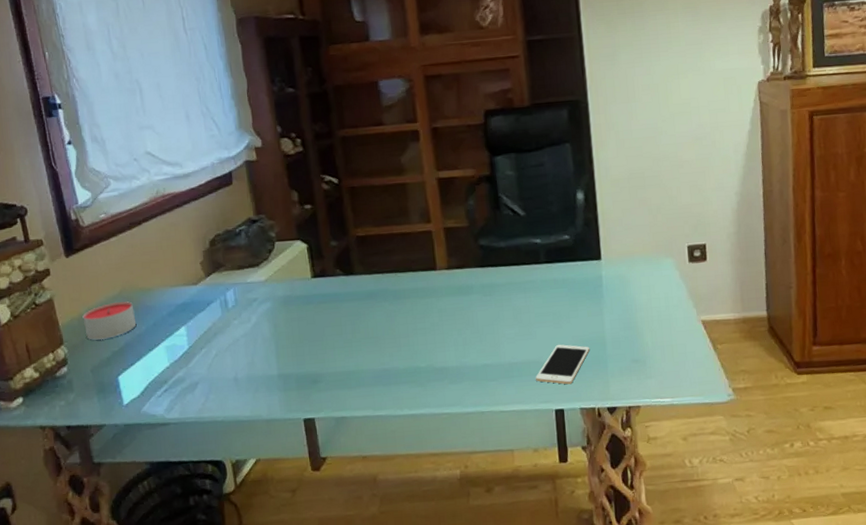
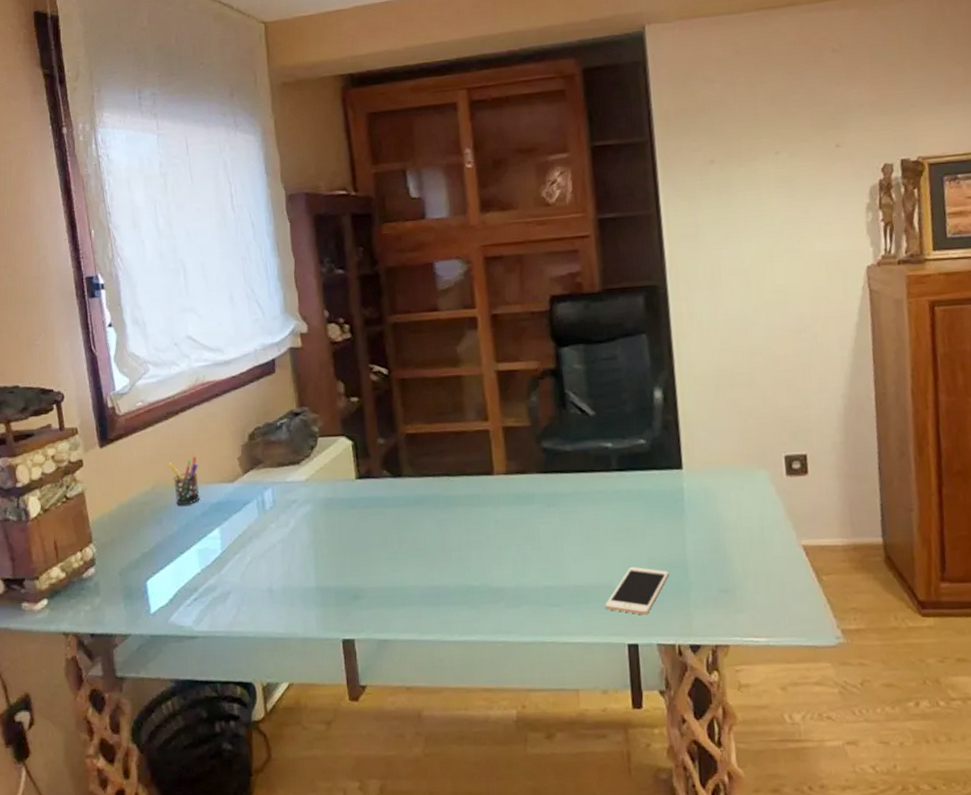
candle: present [82,301,137,341] -> none [113,497,169,540]
pen holder: none [133,262,166,308] -> present [168,456,200,506]

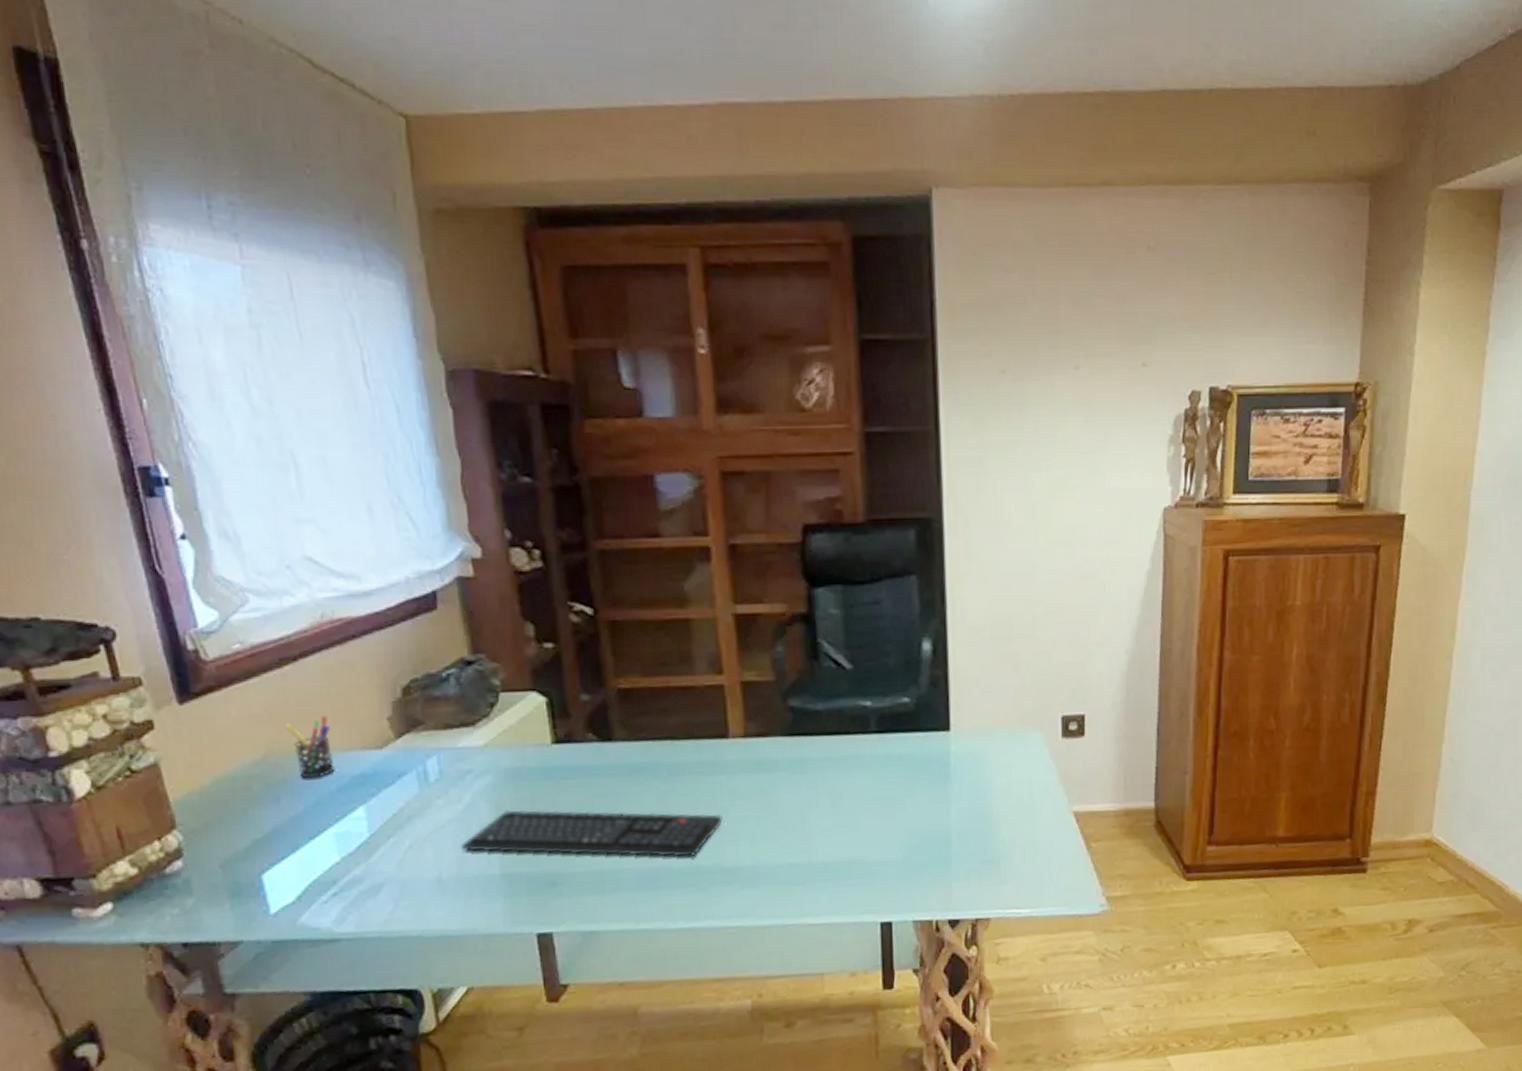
keyboard: none [287,533,490,577] -> present [461,809,723,857]
cell phone: present [604,566,670,615] -> none [856,838,930,891]

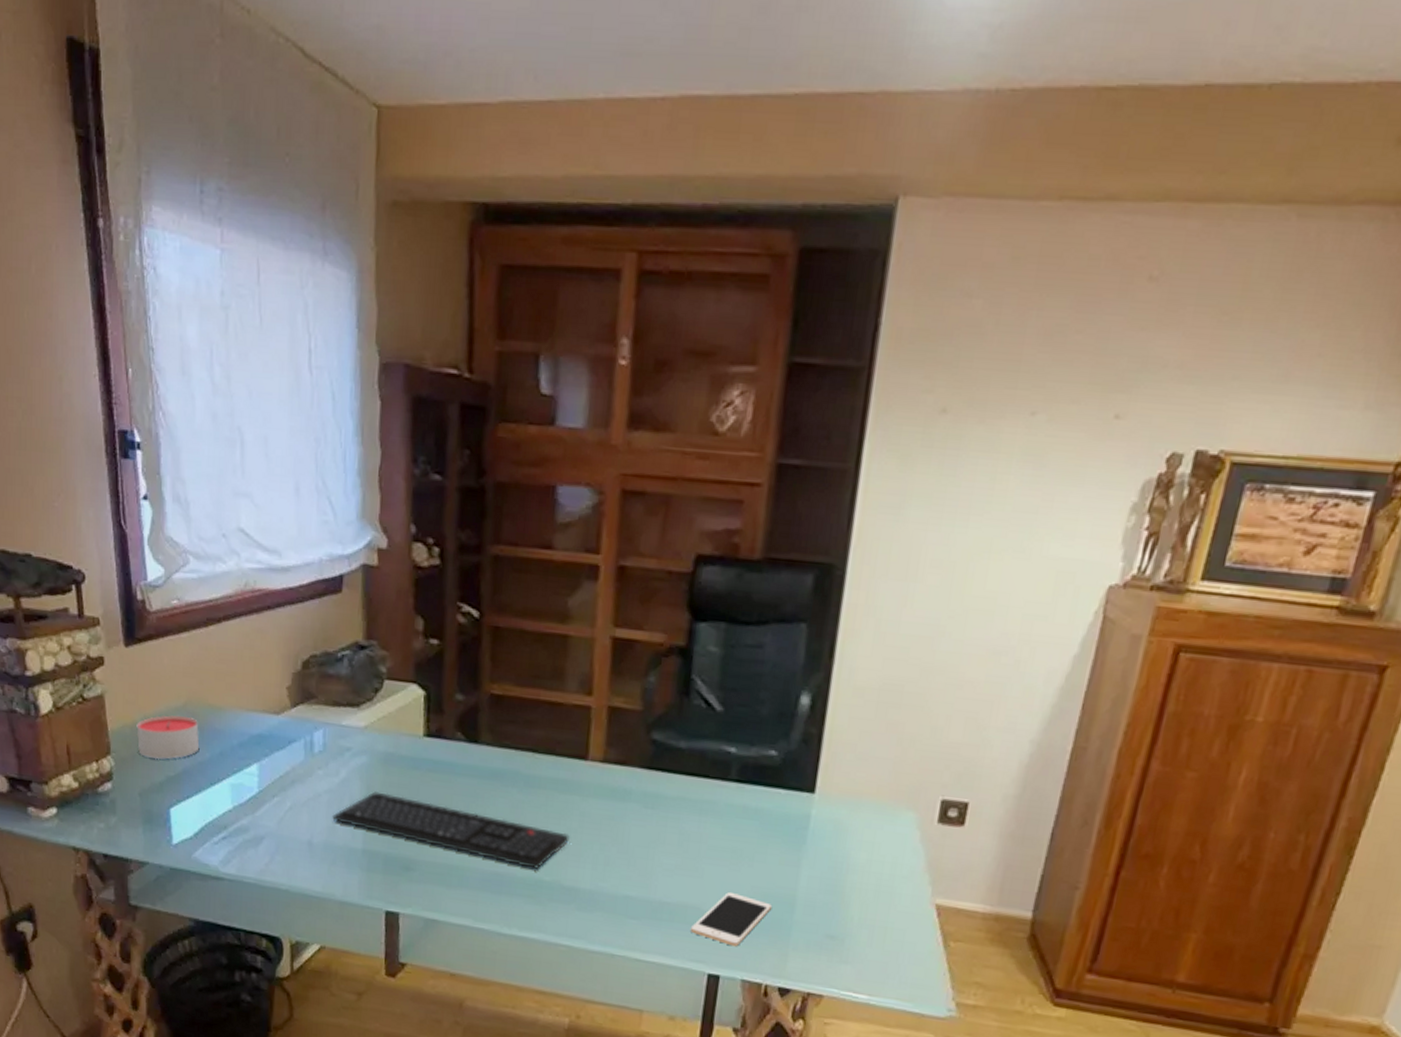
candle: none [206,769,290,824] -> present [136,715,200,760]
pen holder: present [285,715,335,779] -> none [204,676,239,732]
cell phone: none [856,838,930,891] -> present [690,891,773,947]

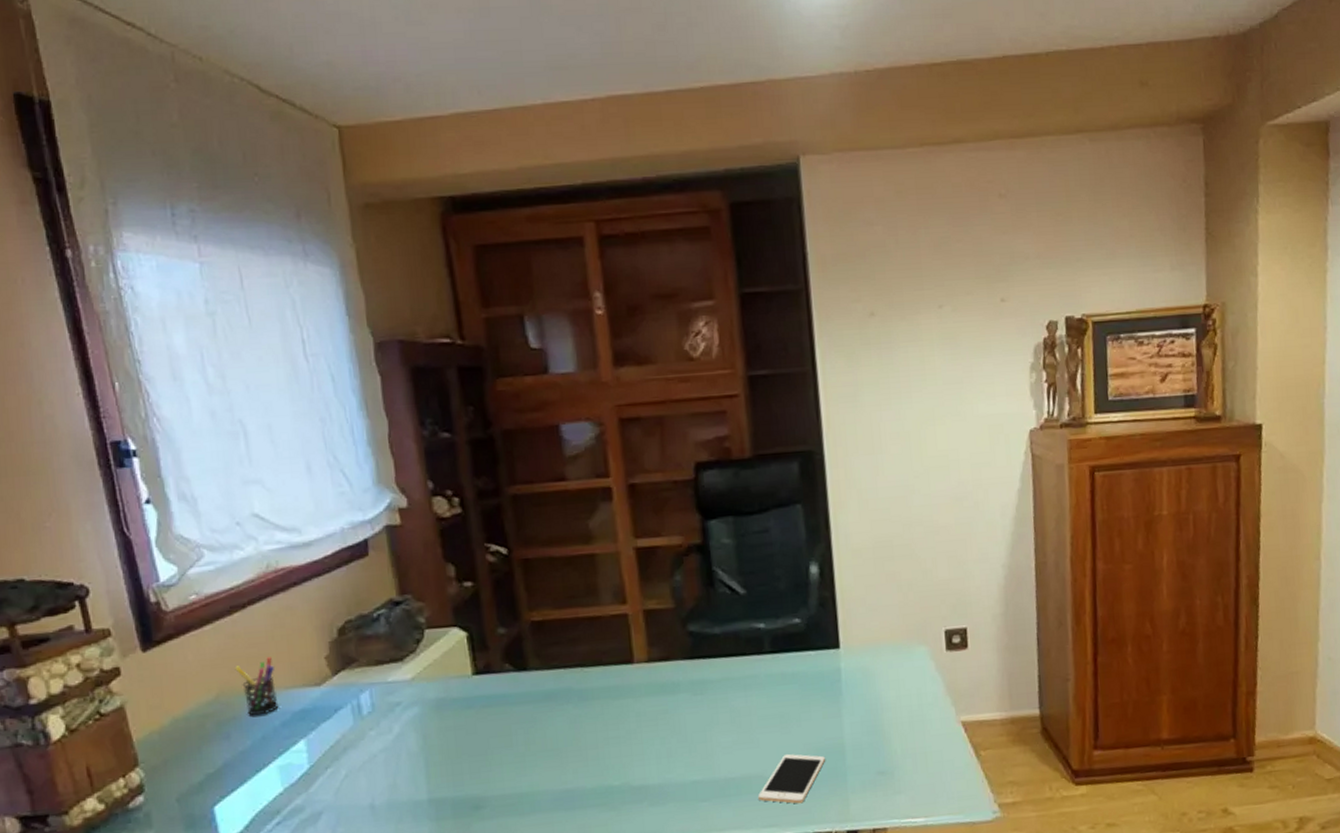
candle: present [136,715,200,760] -> none [165,708,239,760]
pen holder: none [204,676,239,732] -> present [235,657,279,716]
keyboard: present [332,791,570,869] -> none [391,736,631,779]

